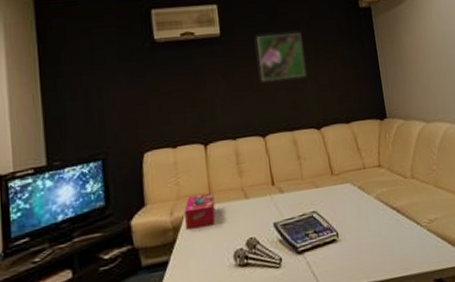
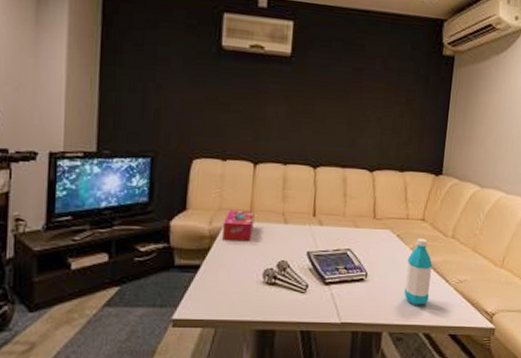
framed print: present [257,33,306,81] -> none [324,64,375,116]
water bottle: none [374,184,406,256] -> present [404,238,433,305]

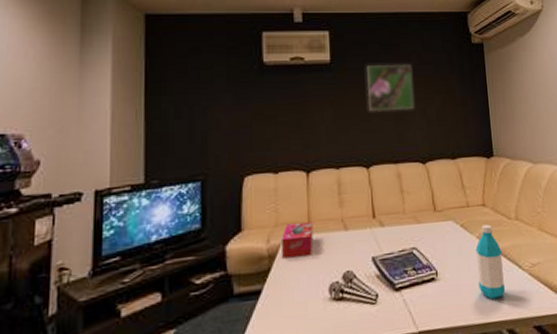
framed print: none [324,64,375,116] -> present [367,65,414,111]

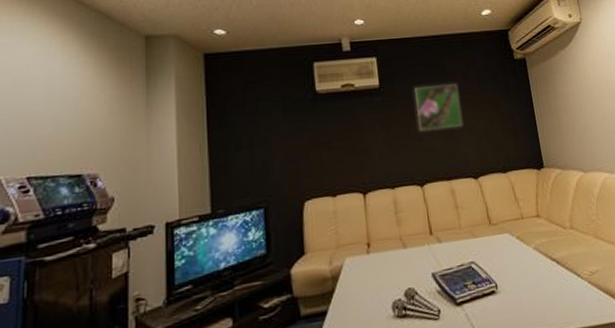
tissue box: present [282,221,313,259] -> none [343,241,374,279]
water bottle: present [475,224,506,299] -> none [533,235,566,309]

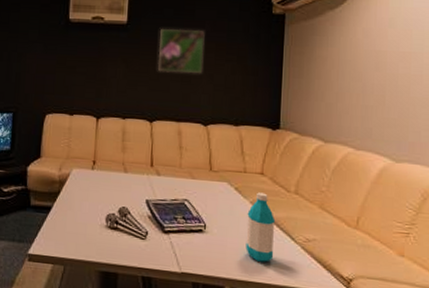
water bottle: none [533,235,566,309] -> present [245,192,276,262]

